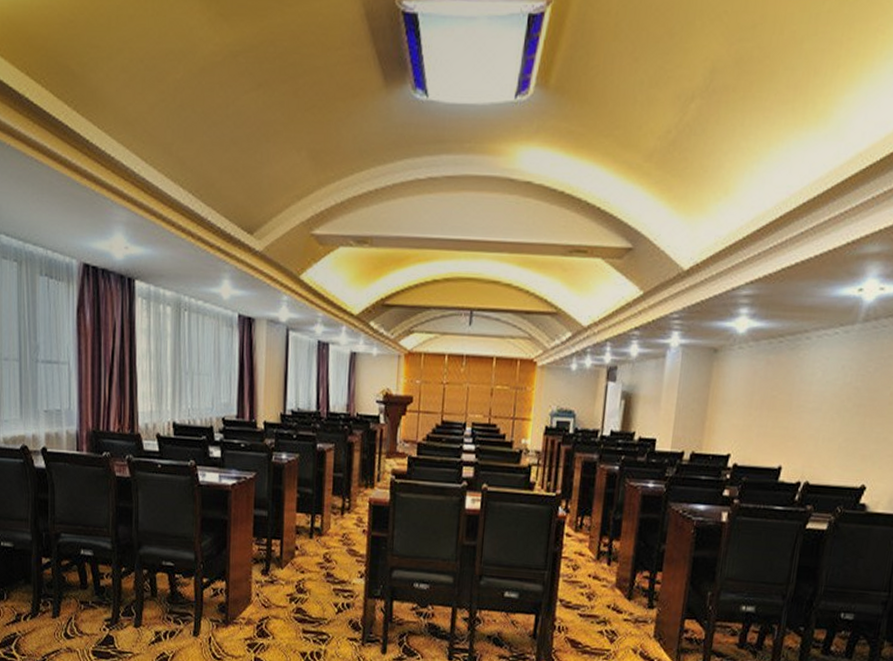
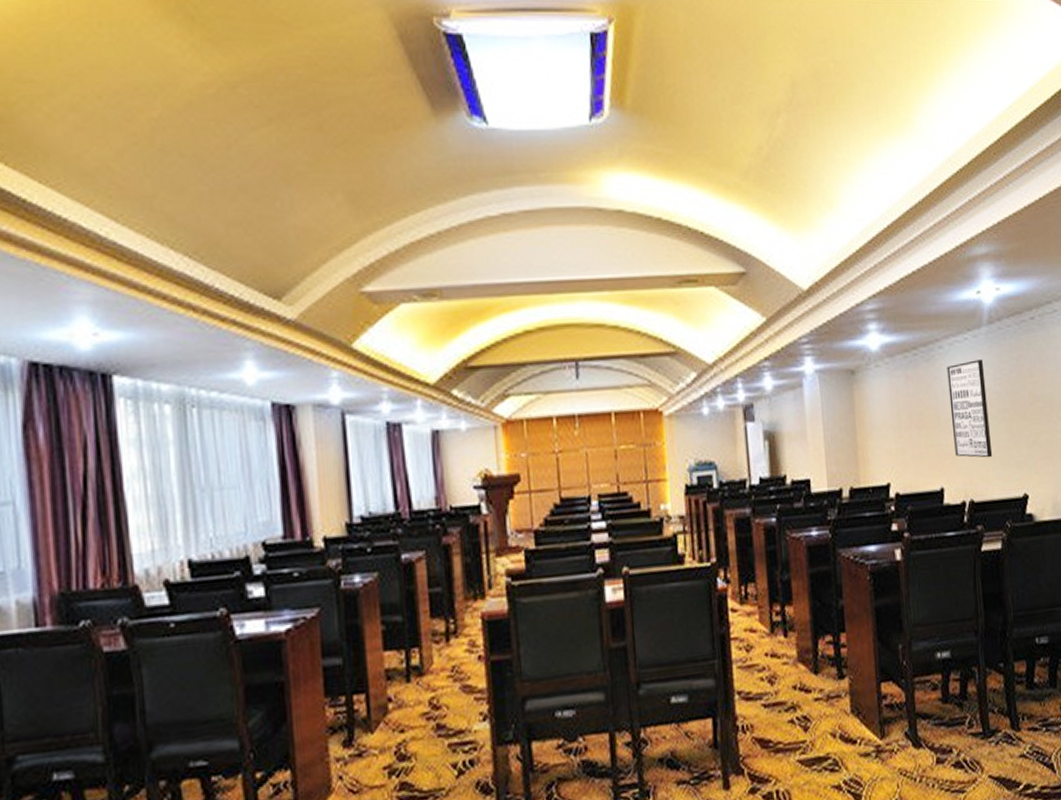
wall art: none [800,354,850,447] -> present [947,359,993,458]

